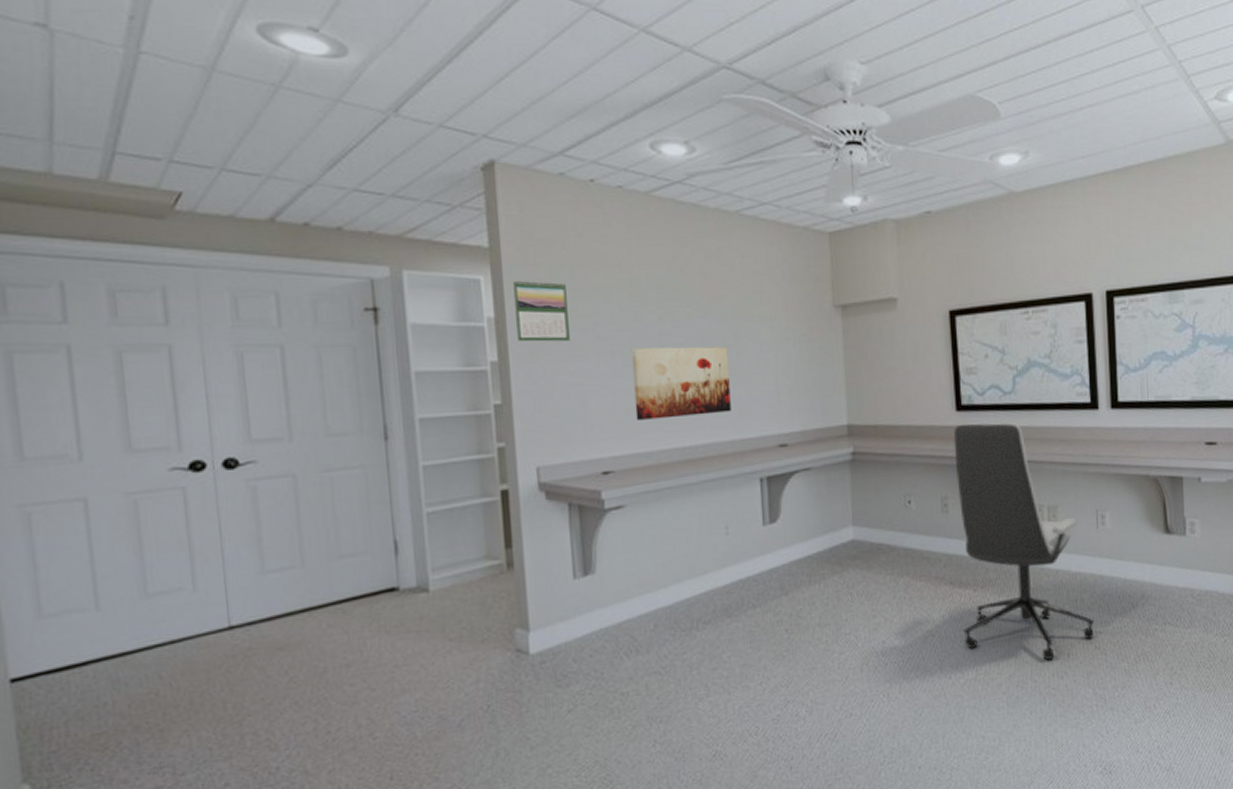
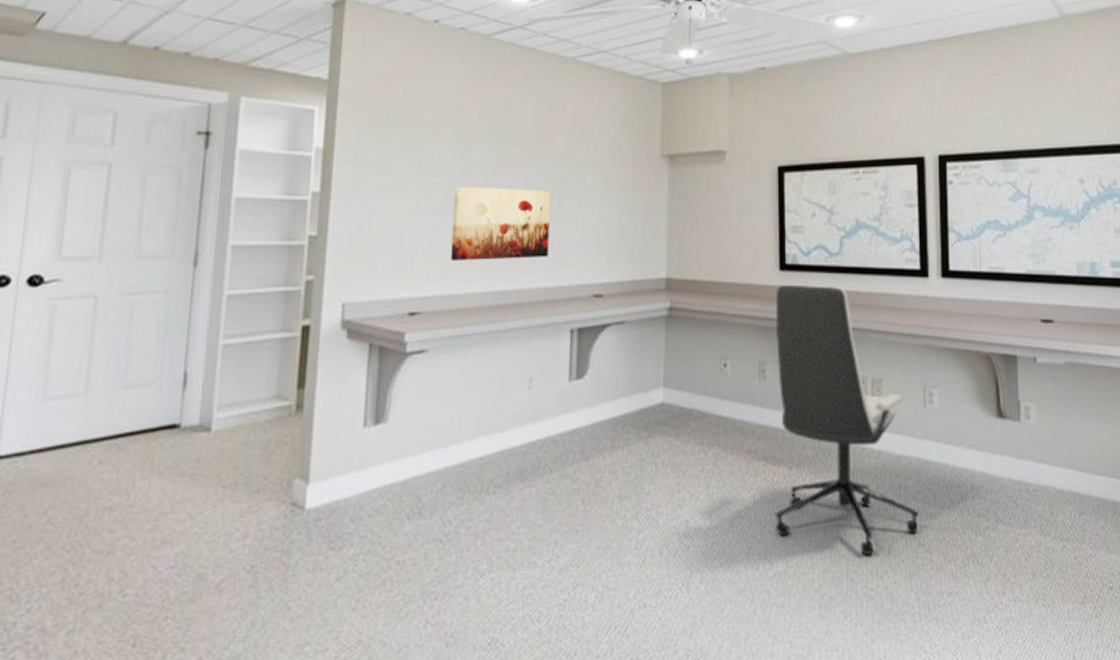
calendar: present [512,280,570,342] -> none [342,112,398,175]

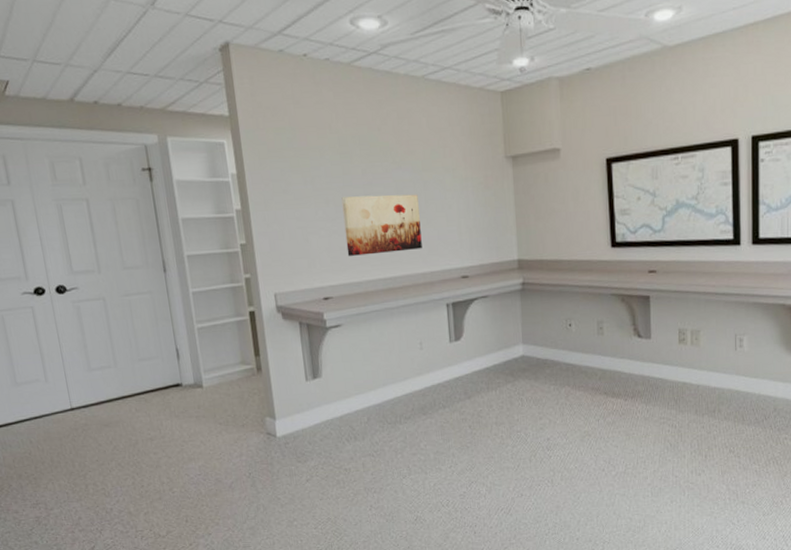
office chair: present [775,284,919,555] -> none [608,257,730,459]

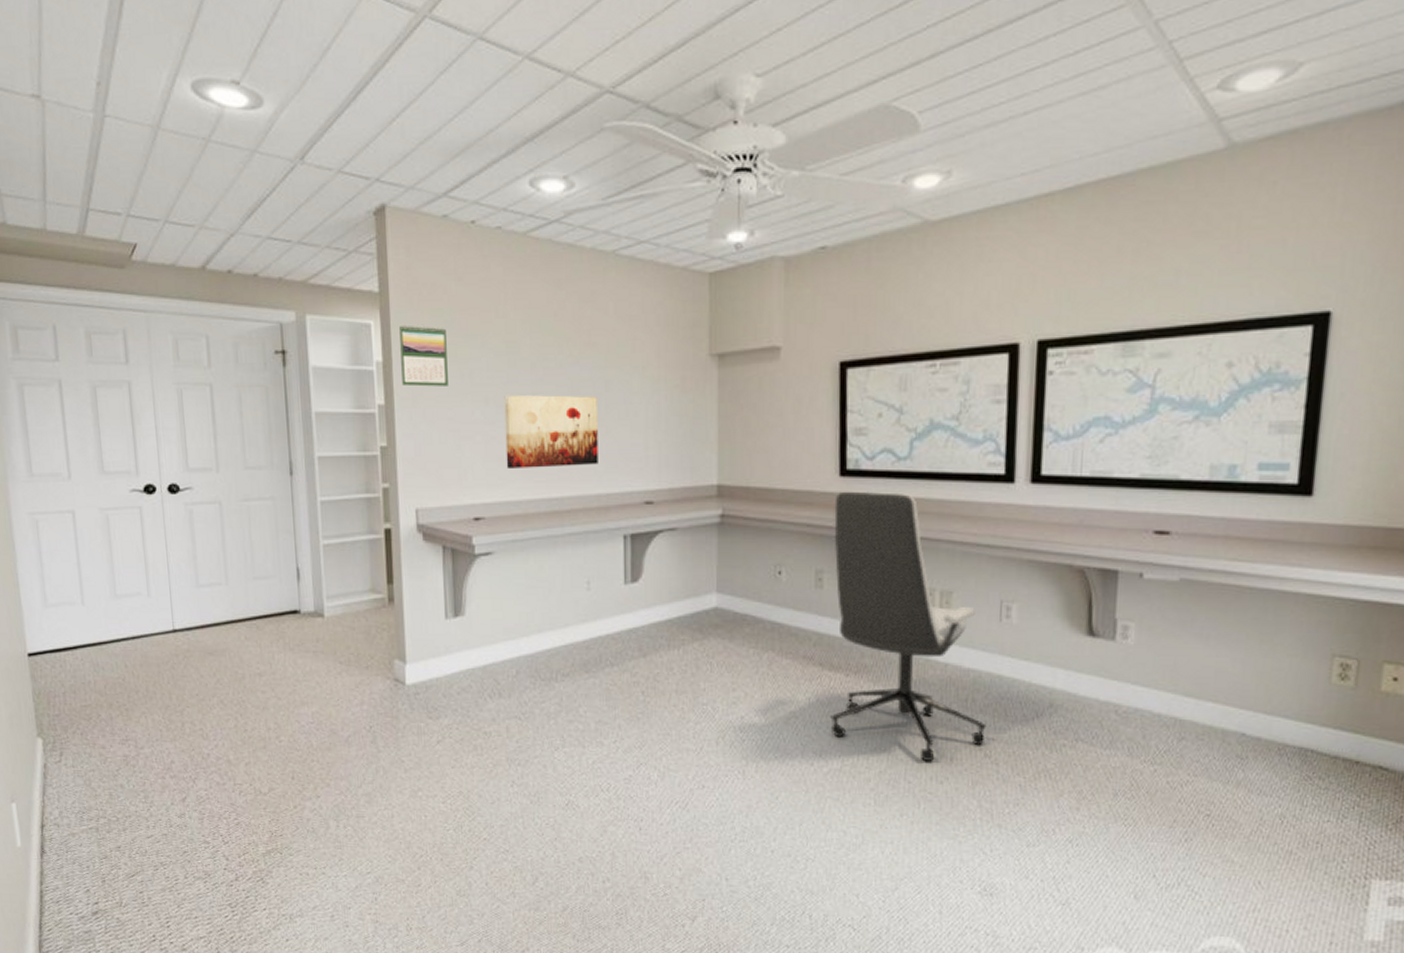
calendar: none [248,142,294,193] -> present [398,324,448,387]
office chair: none [608,257,730,459] -> present [830,491,987,761]

